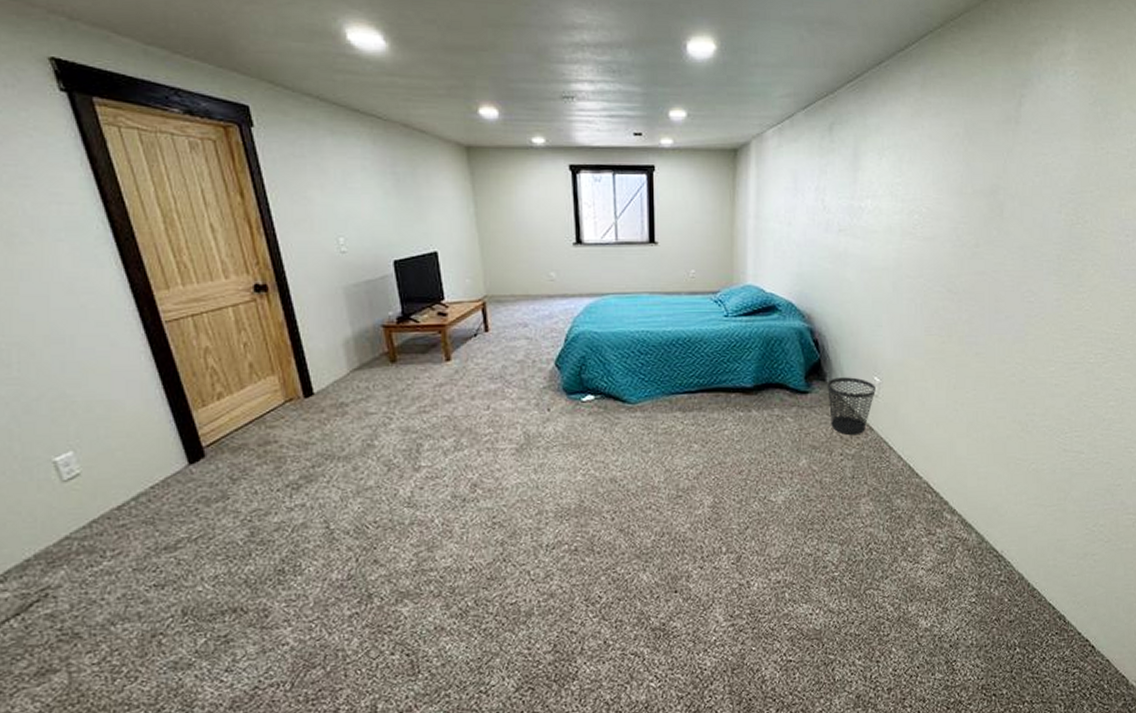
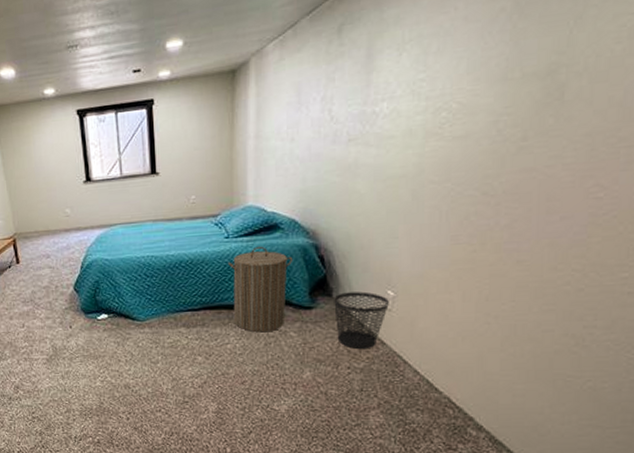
laundry hamper: none [726,327,790,418] -> present [227,246,293,333]

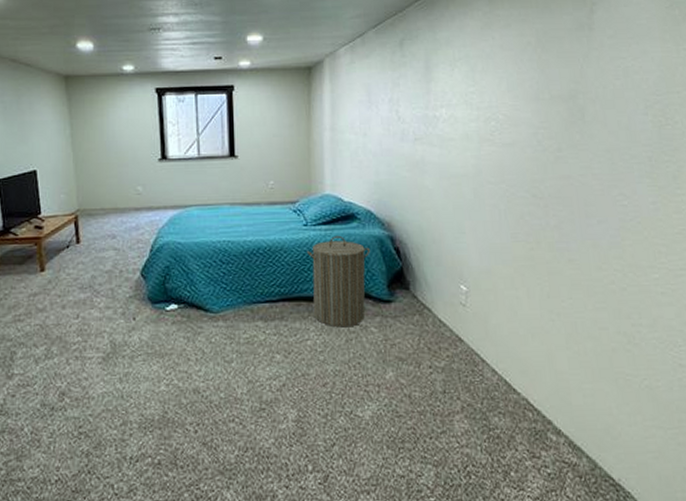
wastebasket: present [334,291,389,350] -> none [411,285,463,347]

